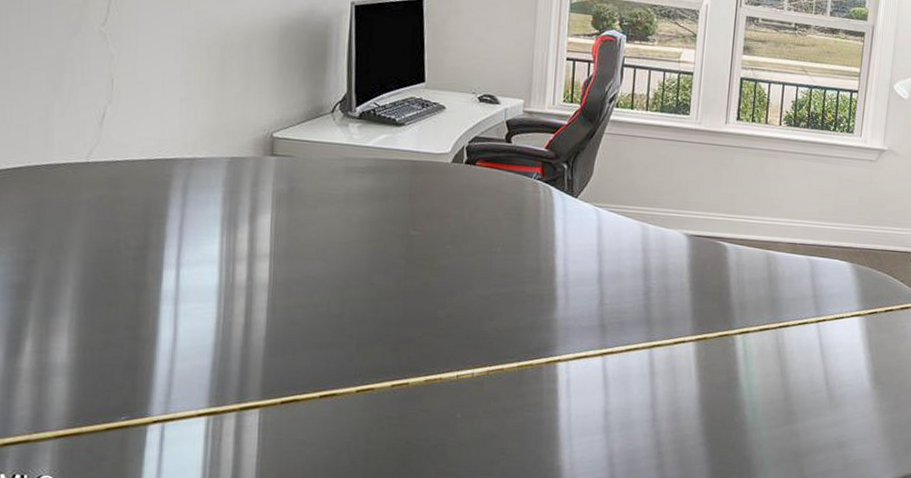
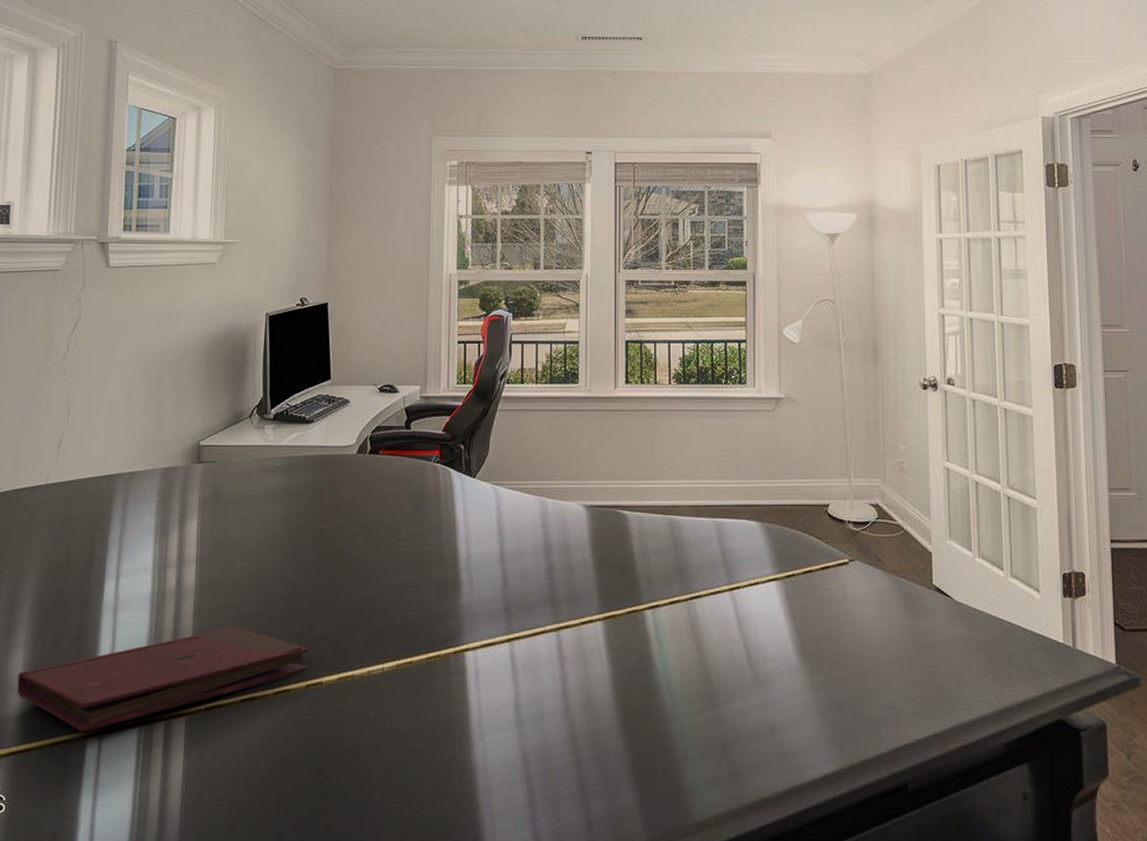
book: none [62,323,395,419] -> present [17,625,309,732]

